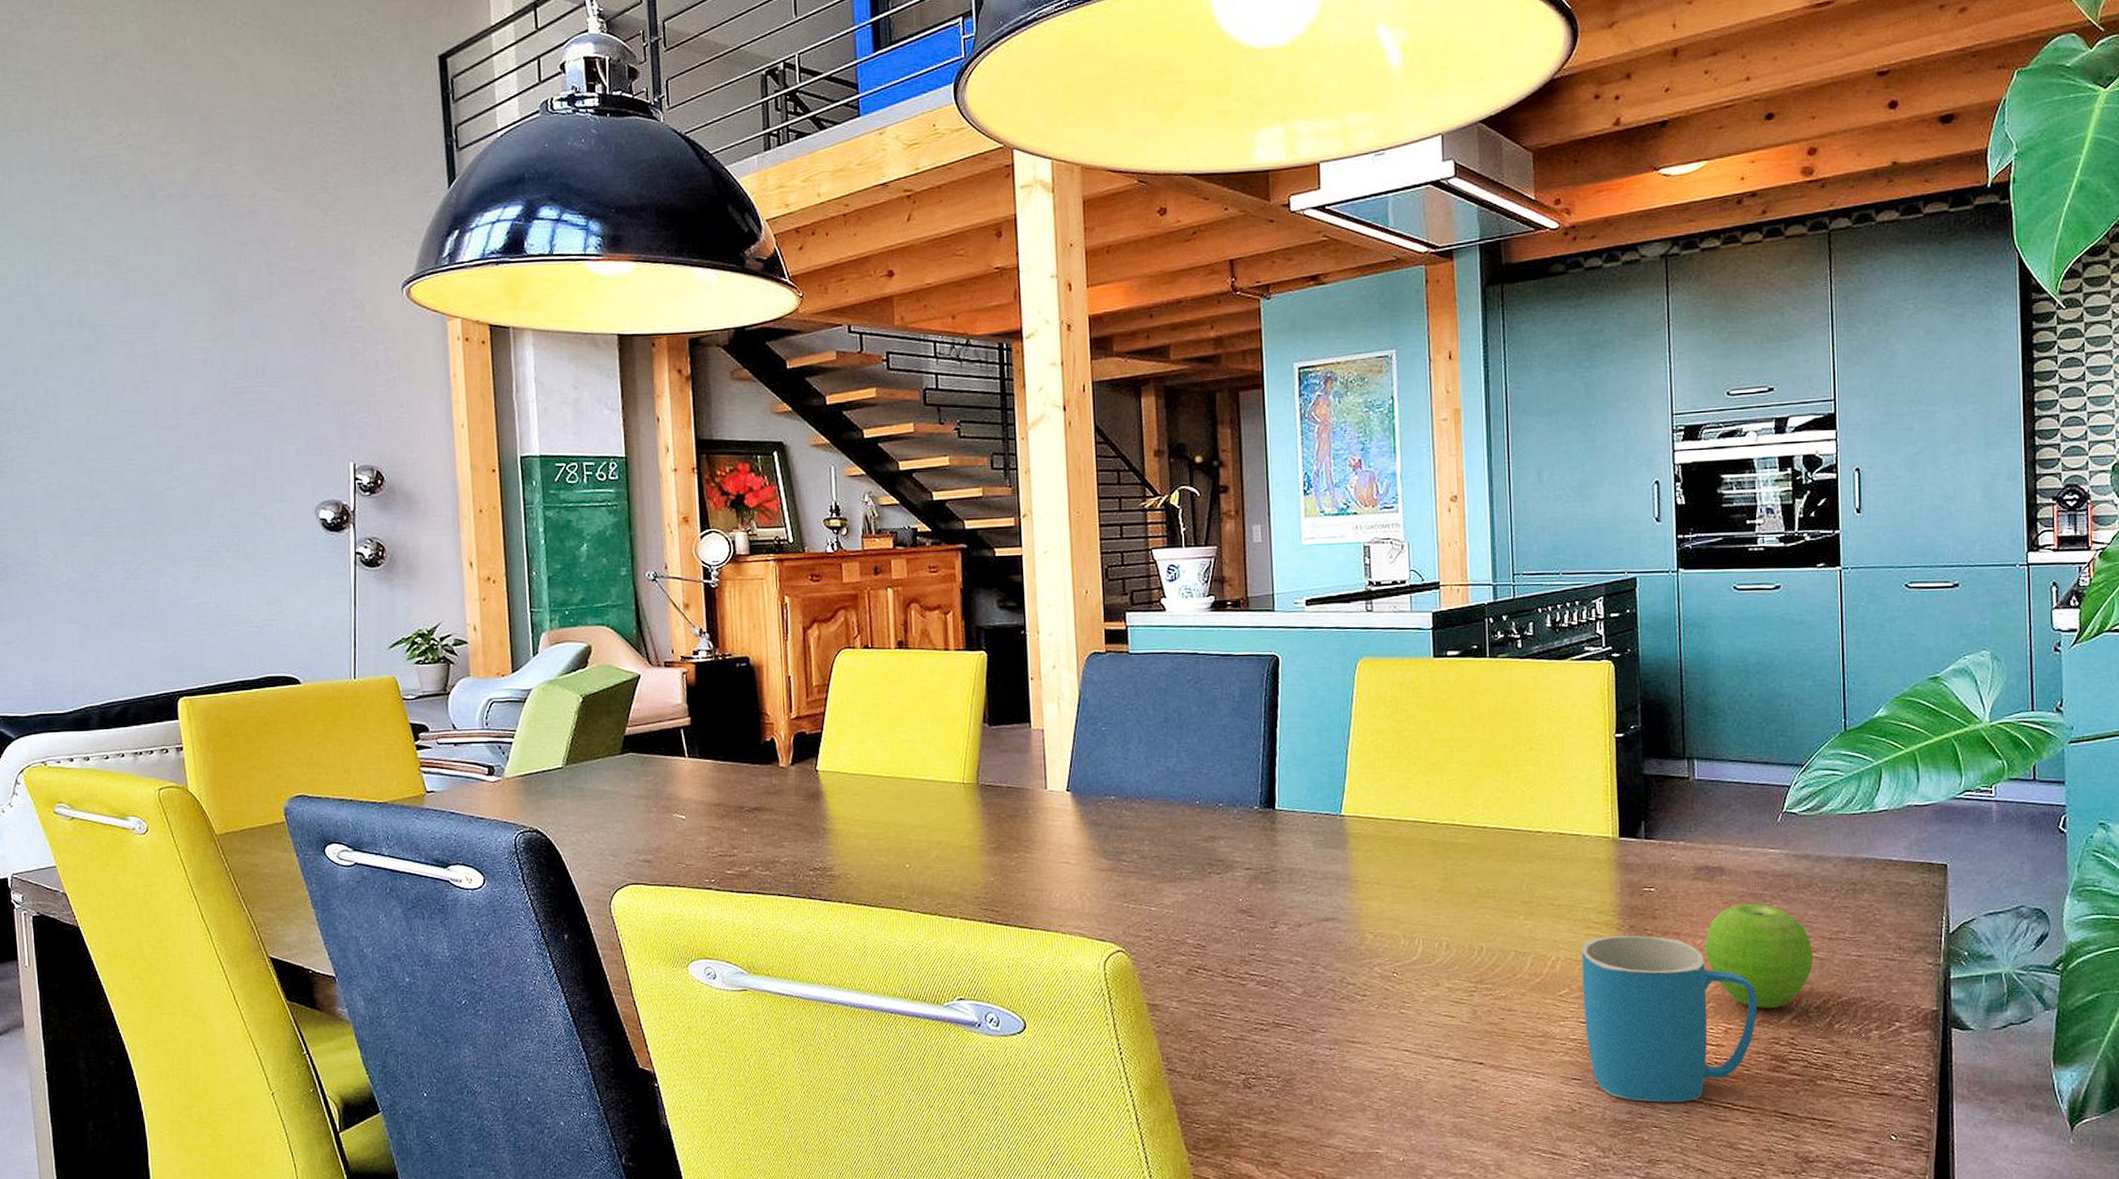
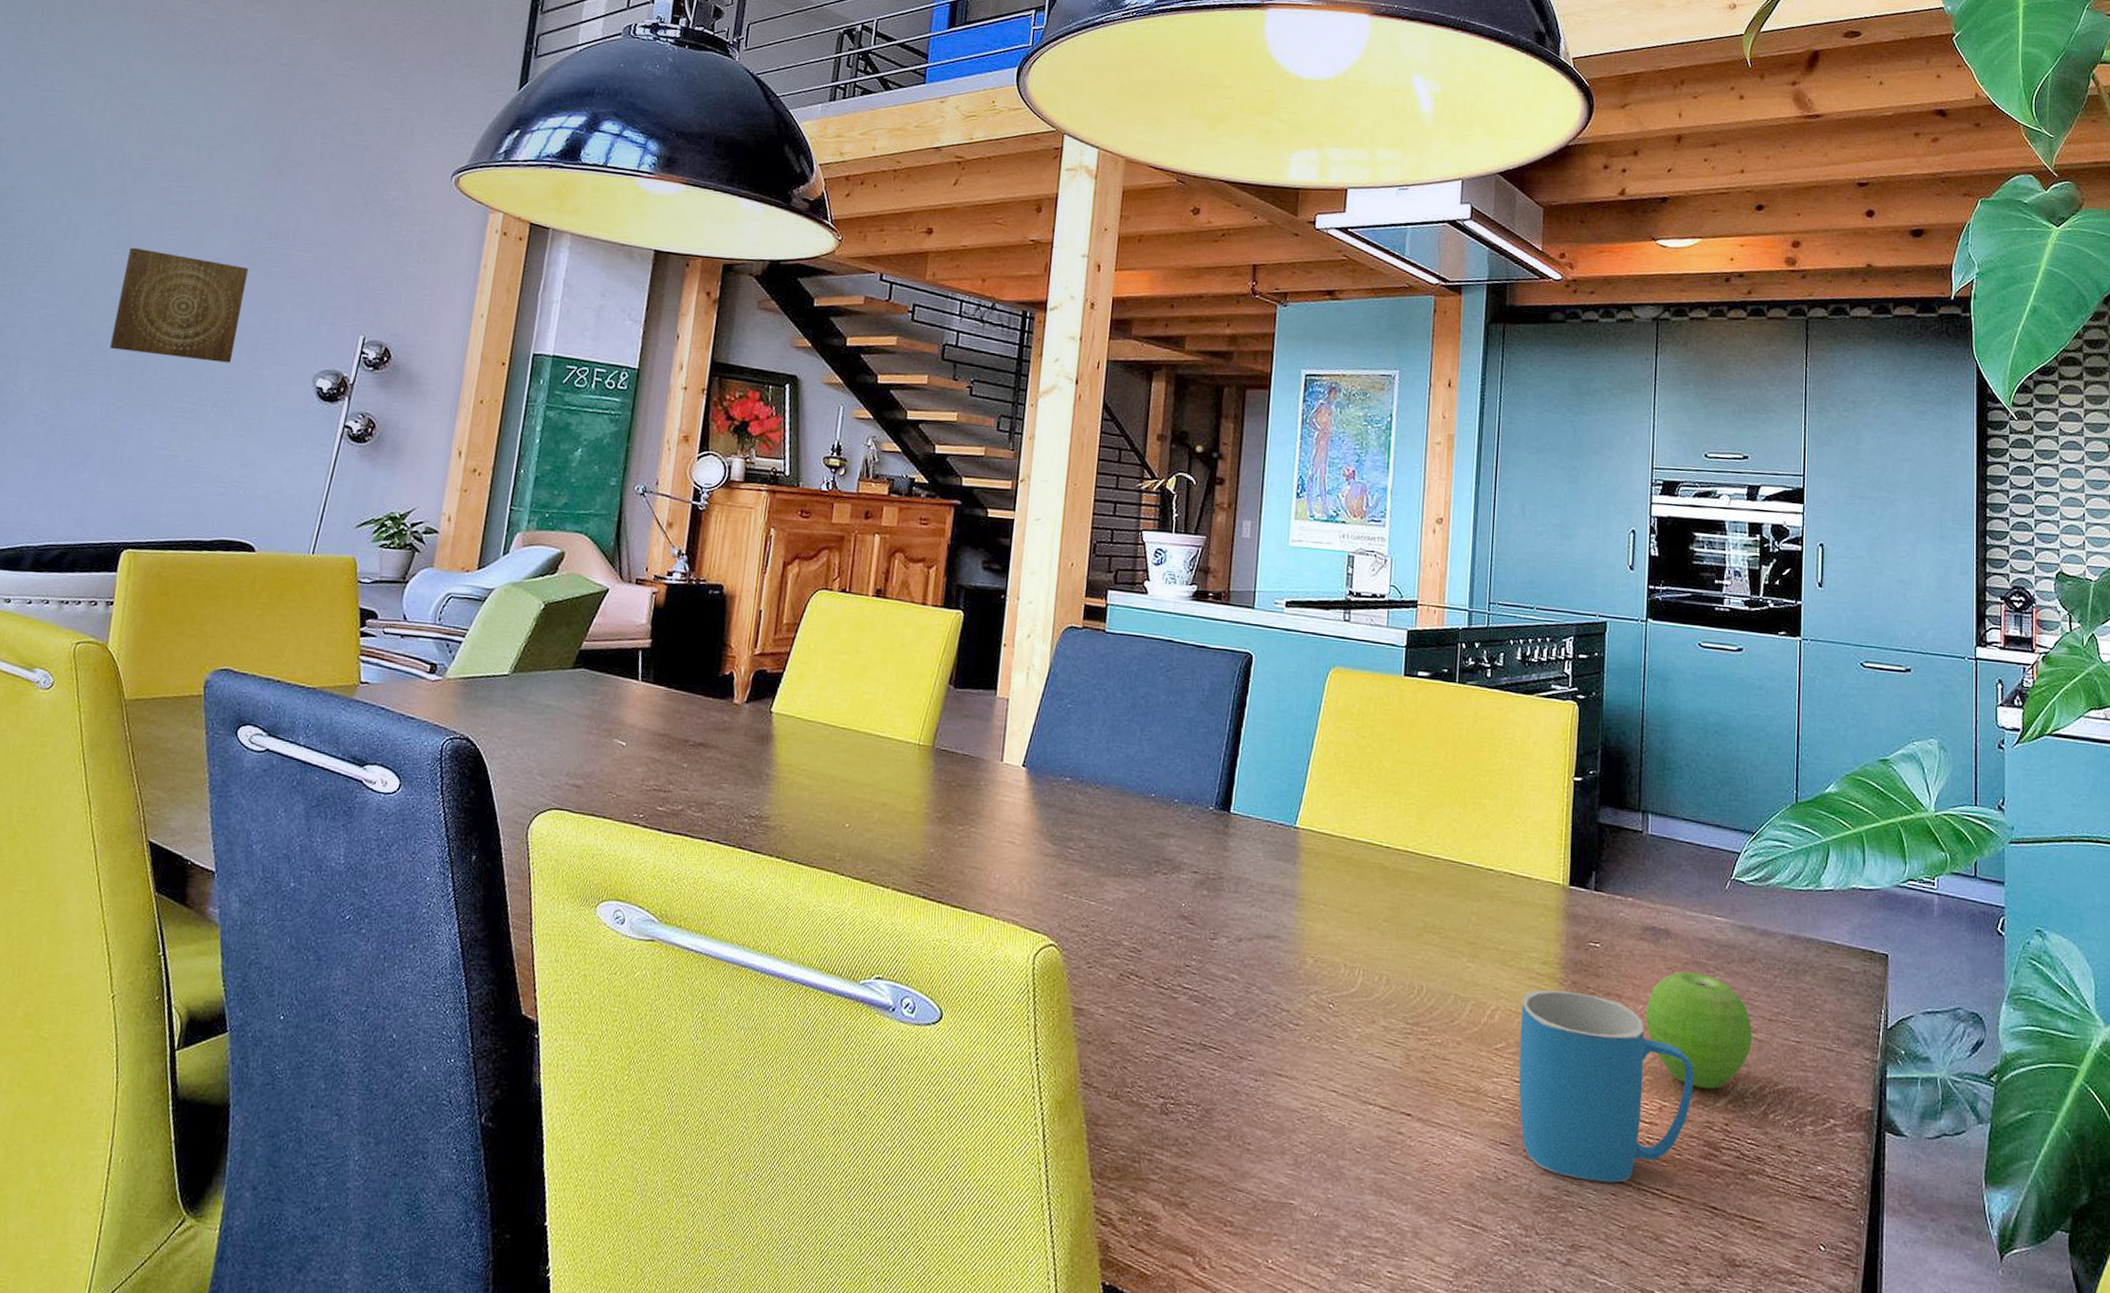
wall art: none [110,406,234,509] -> present [110,247,248,363]

